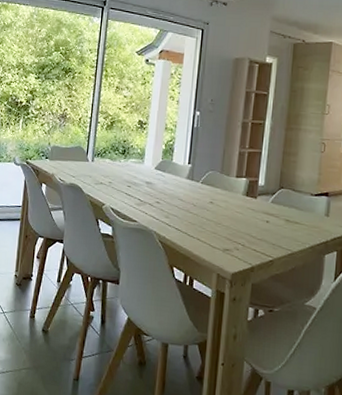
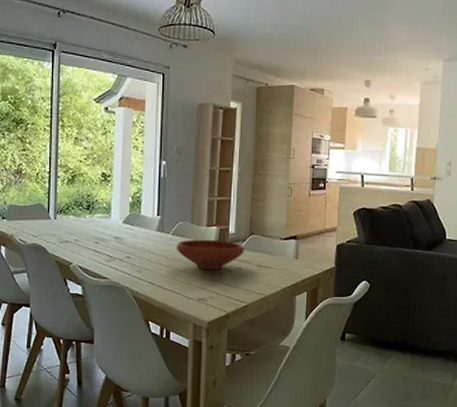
bowl: none [205,189,273,222] -> present [177,239,244,270]

